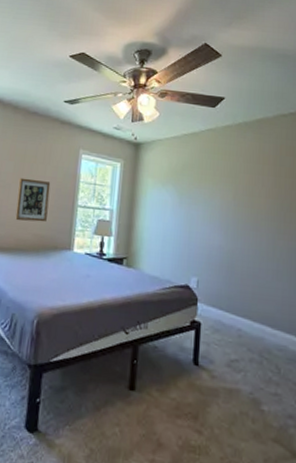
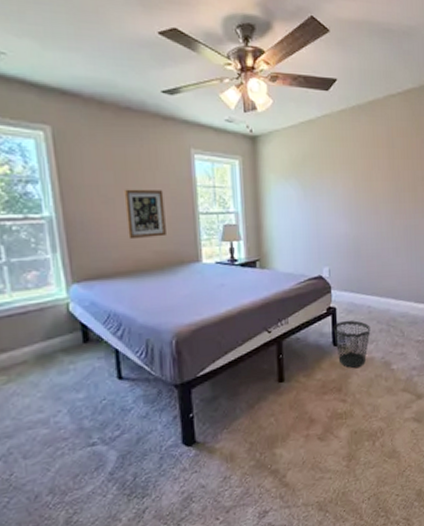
wastebasket: none [195,338,239,397] -> present [333,320,371,368]

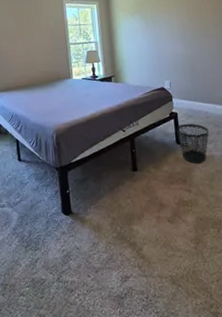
wall art: present [123,189,166,240] -> none [21,29,48,64]

